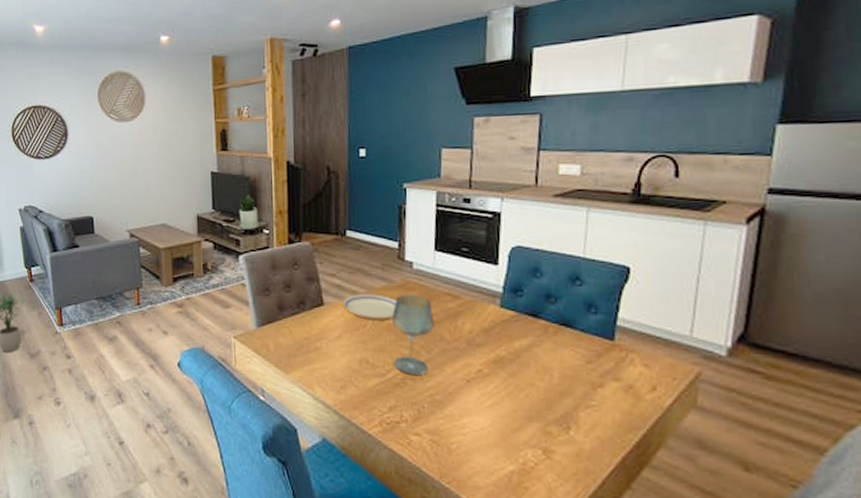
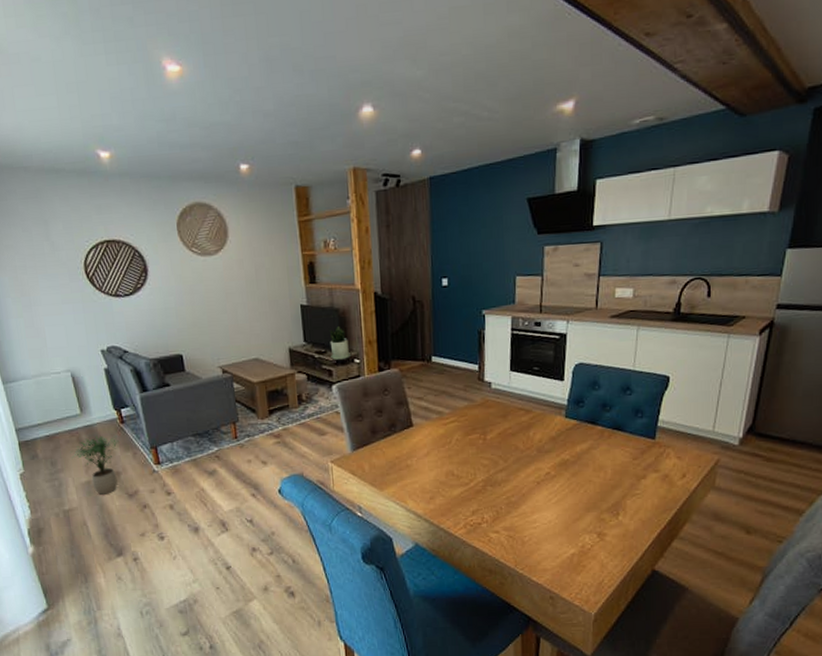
plate: present [342,294,396,321] -> none [429,413,477,437]
wine glass: present [391,294,435,376] -> none [472,411,510,483]

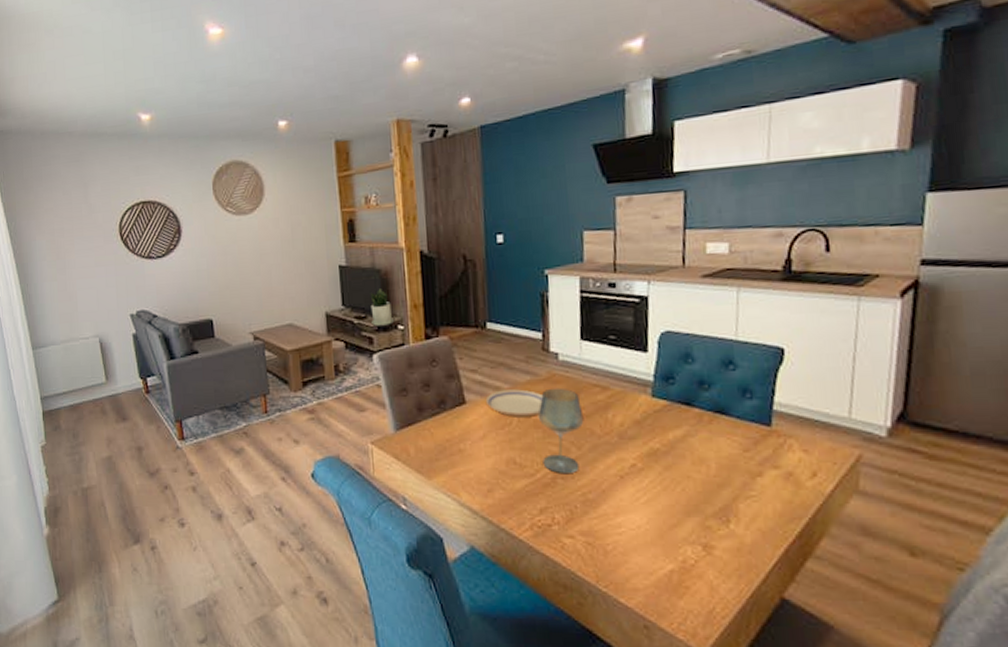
potted plant: present [70,435,119,495] -> none [92,406,143,472]
plate: none [429,413,477,437] -> present [485,389,543,417]
wine glass: none [472,411,510,483] -> present [537,388,584,475]

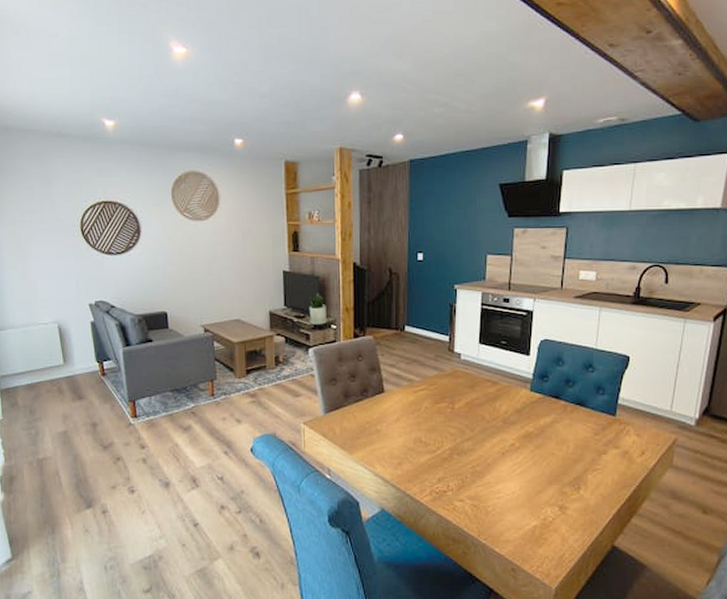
plate: present [485,389,543,417] -> none [400,382,446,405]
wine glass: present [537,388,584,475] -> none [441,381,477,451]

